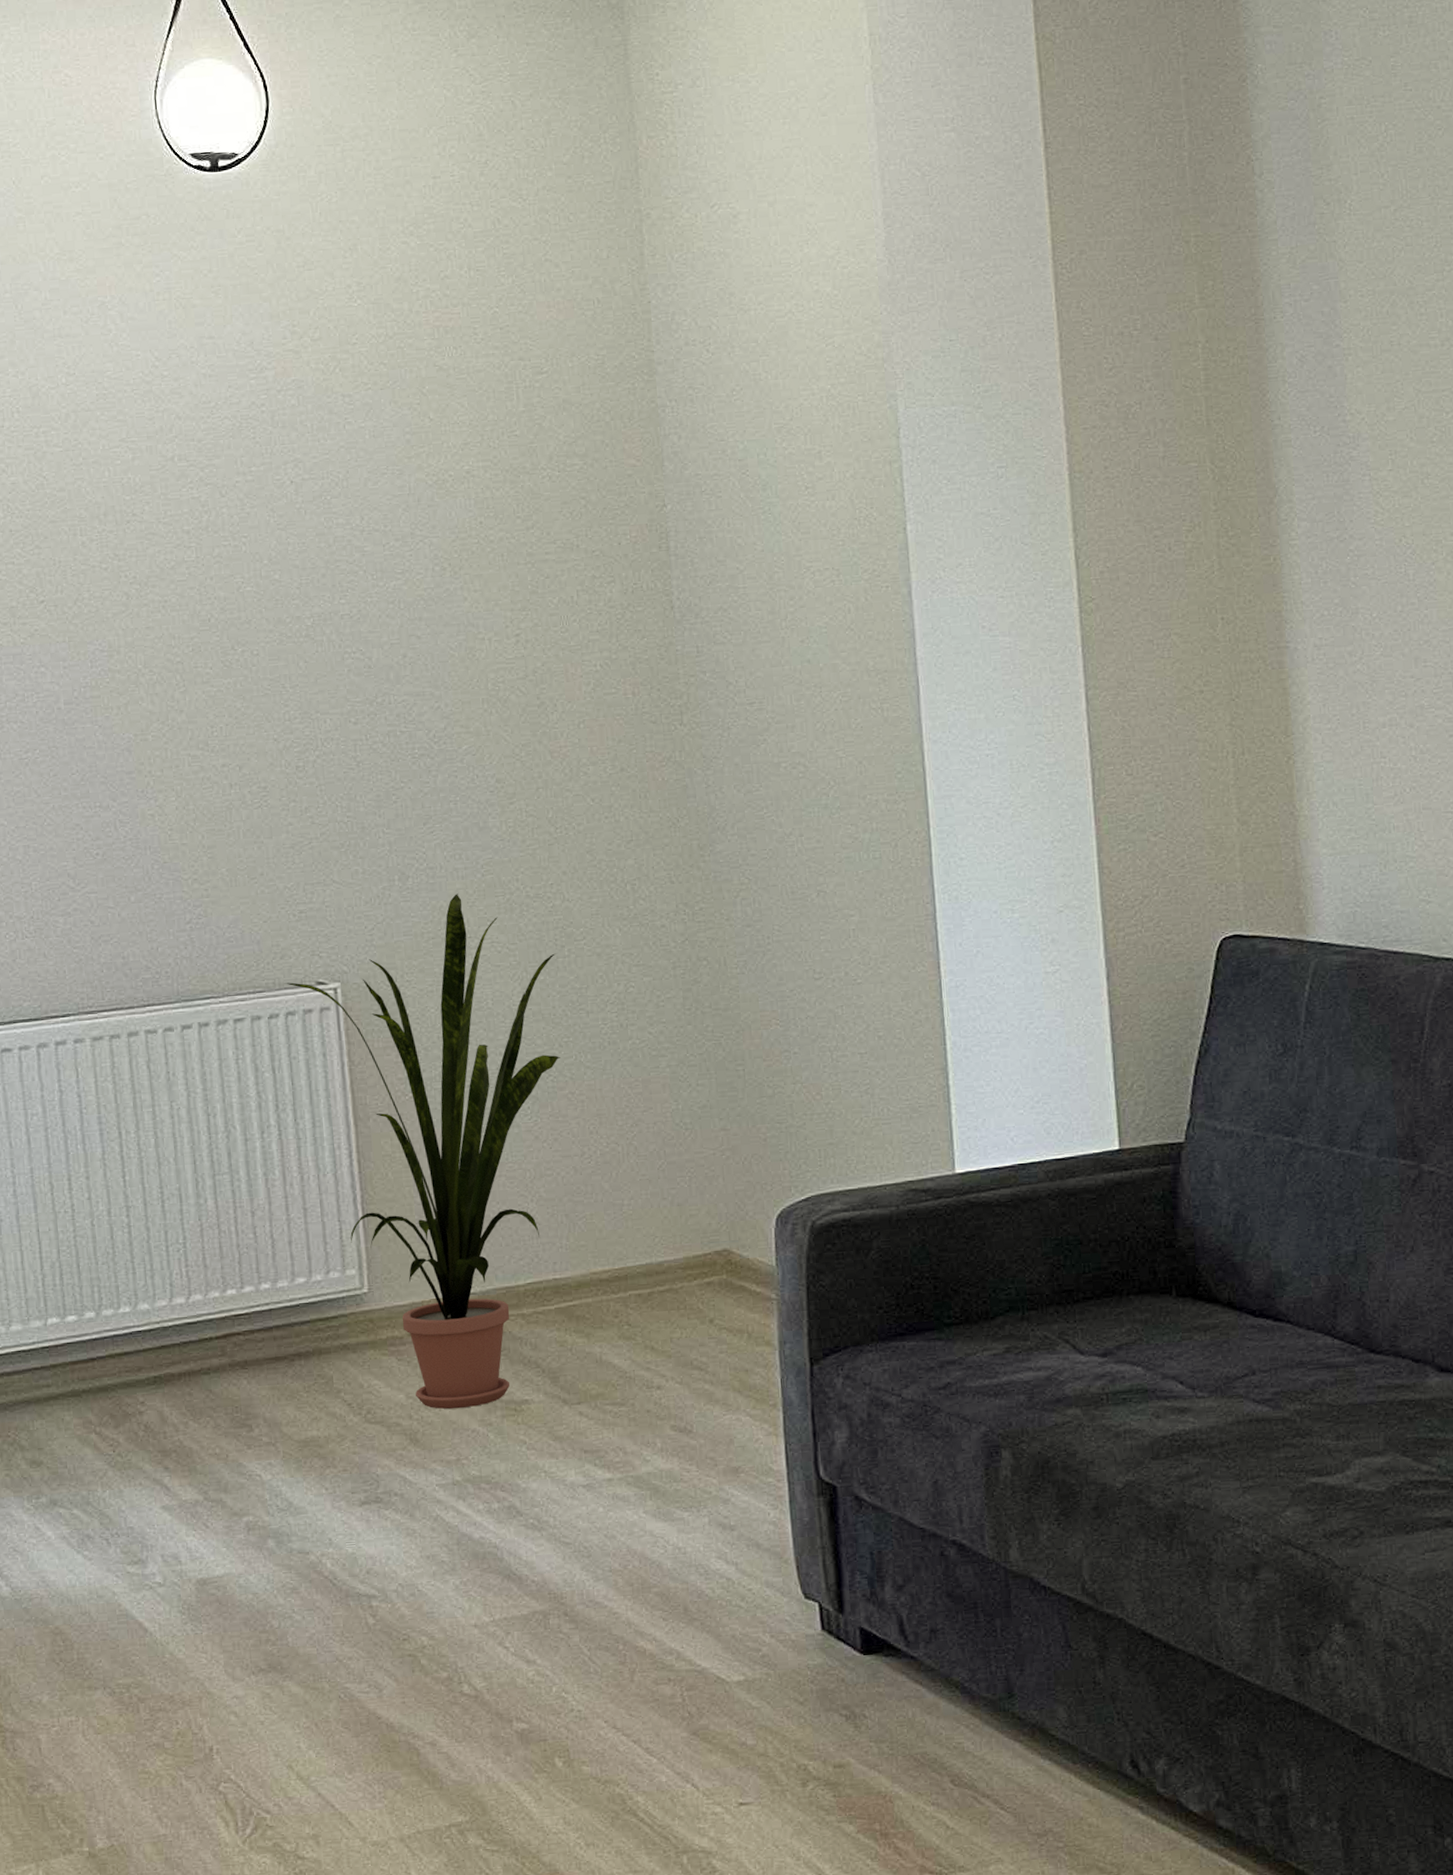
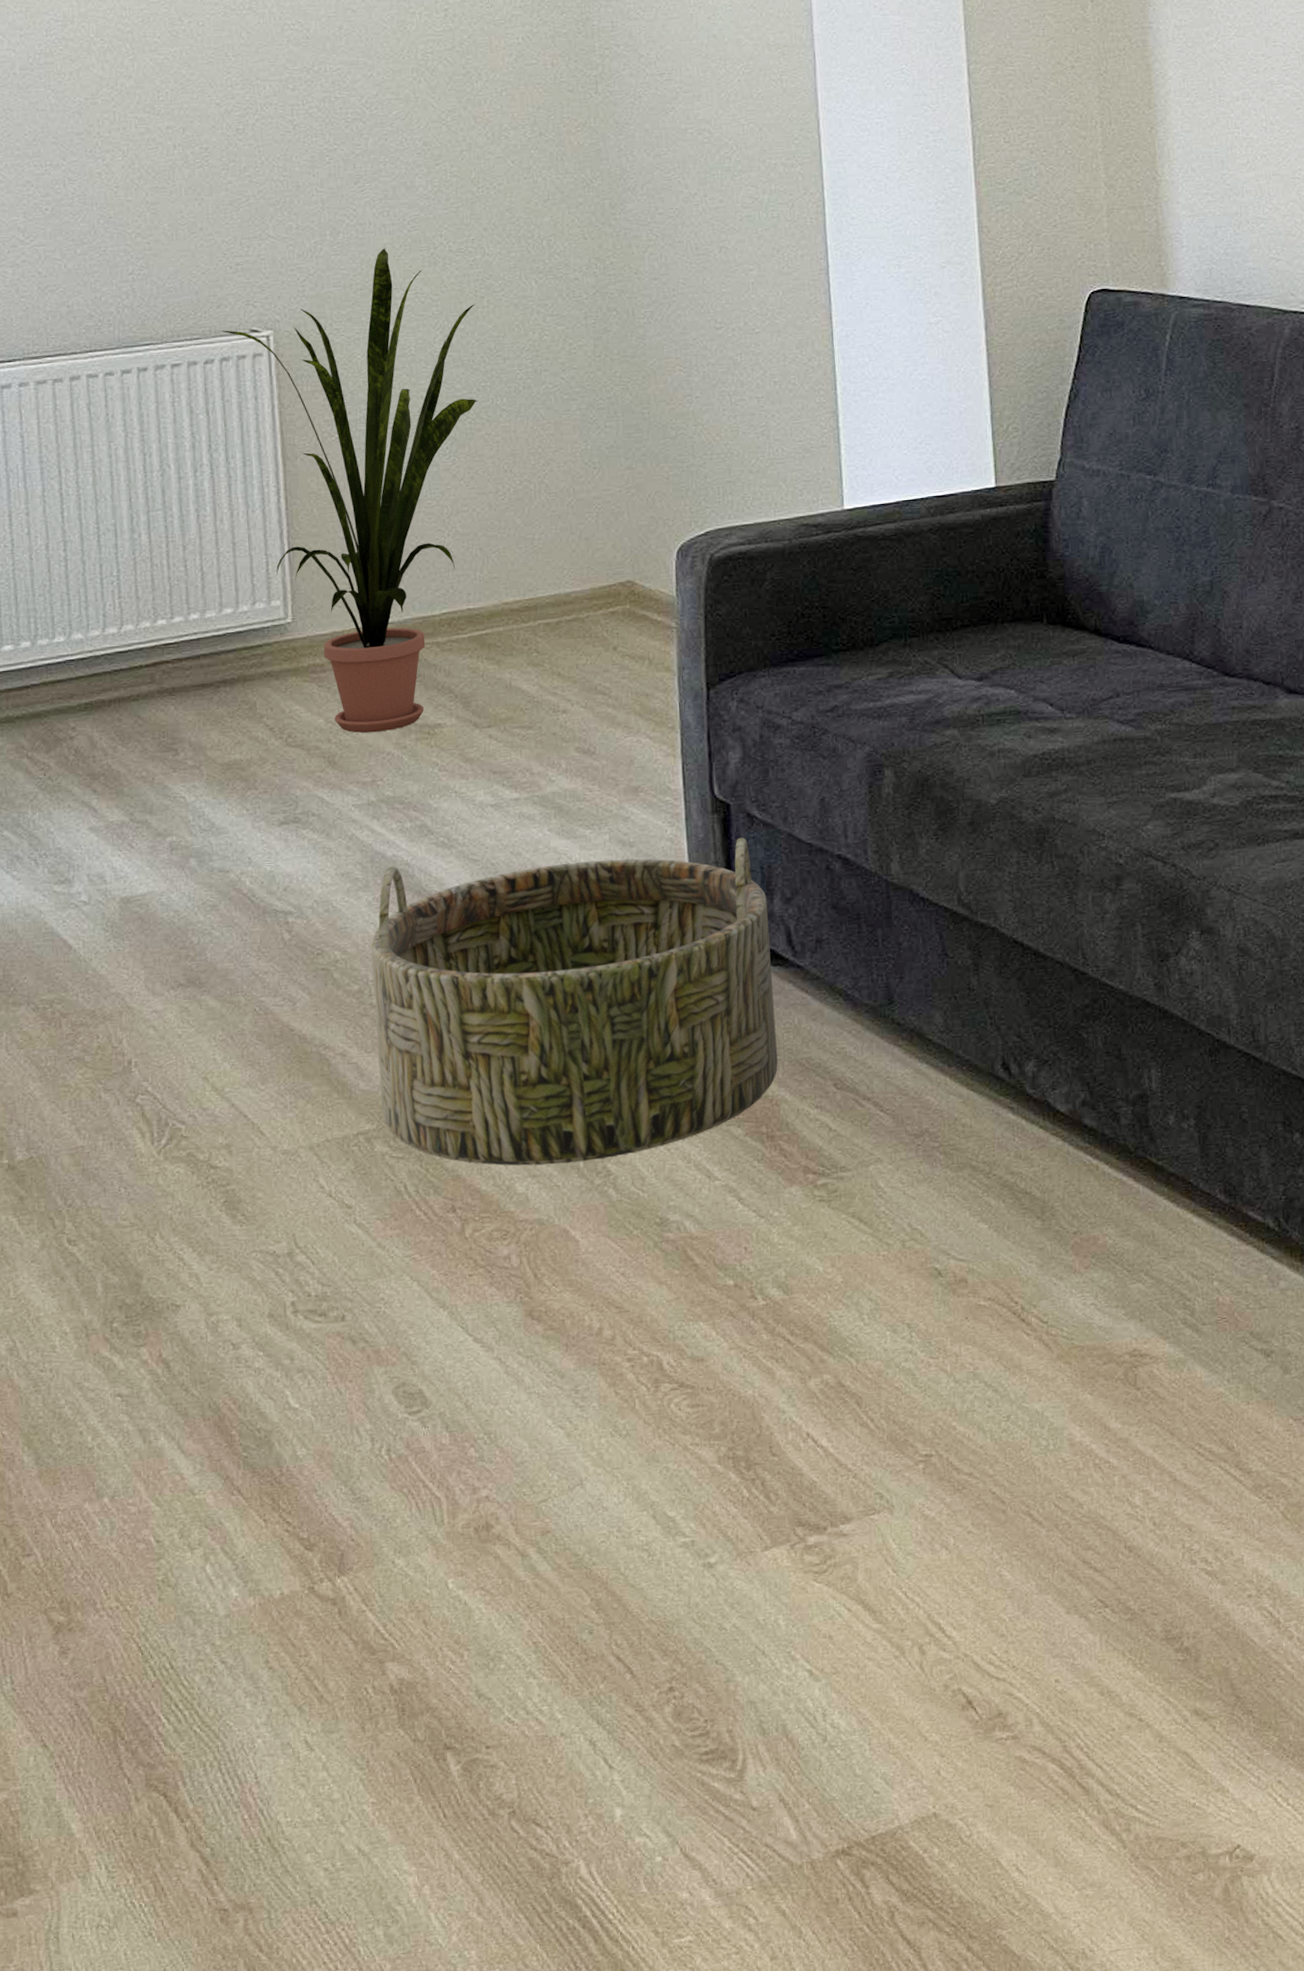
basket: none [458,1521,891,1861] -> present [370,837,778,1166]

